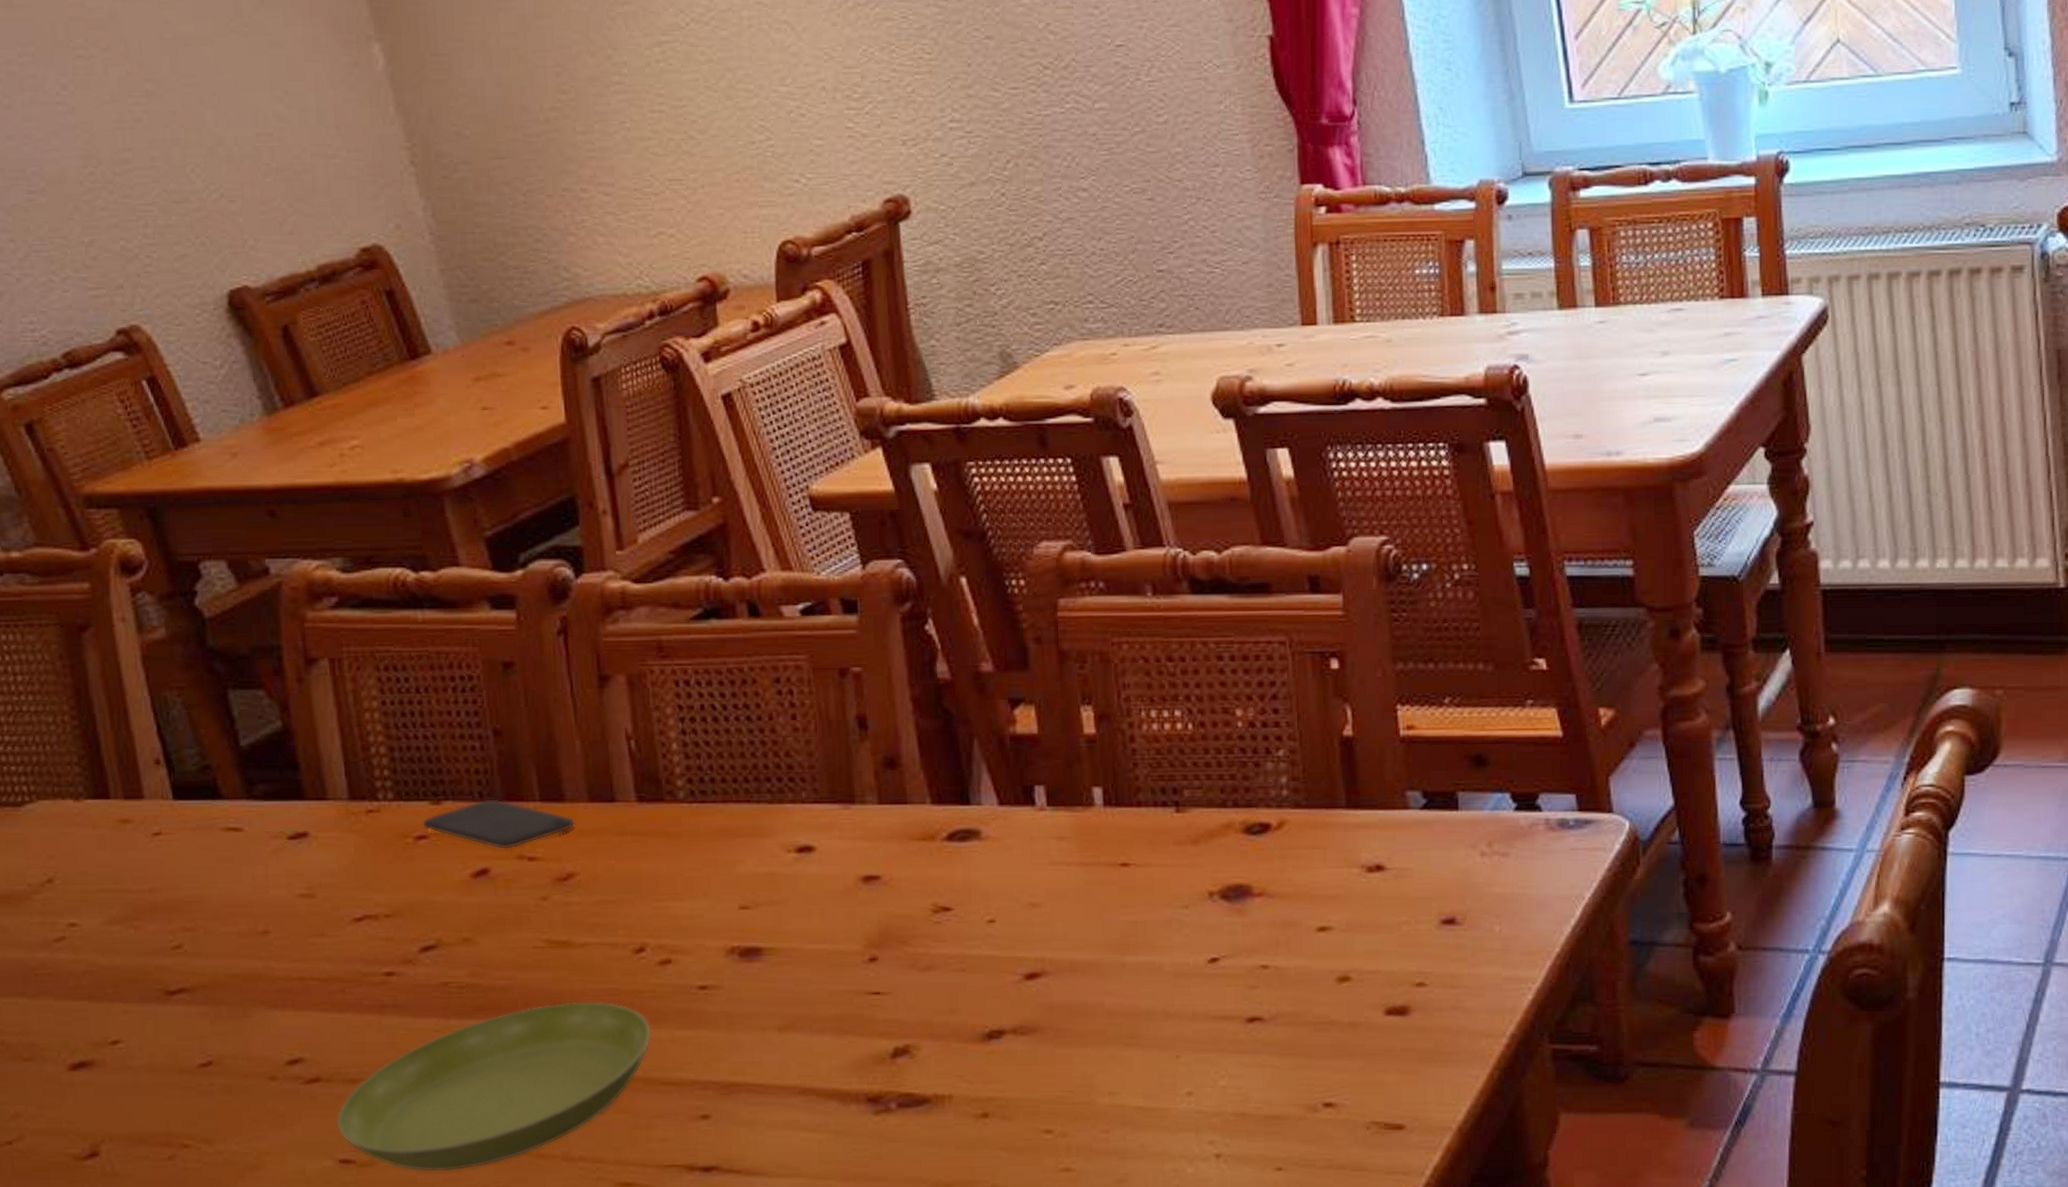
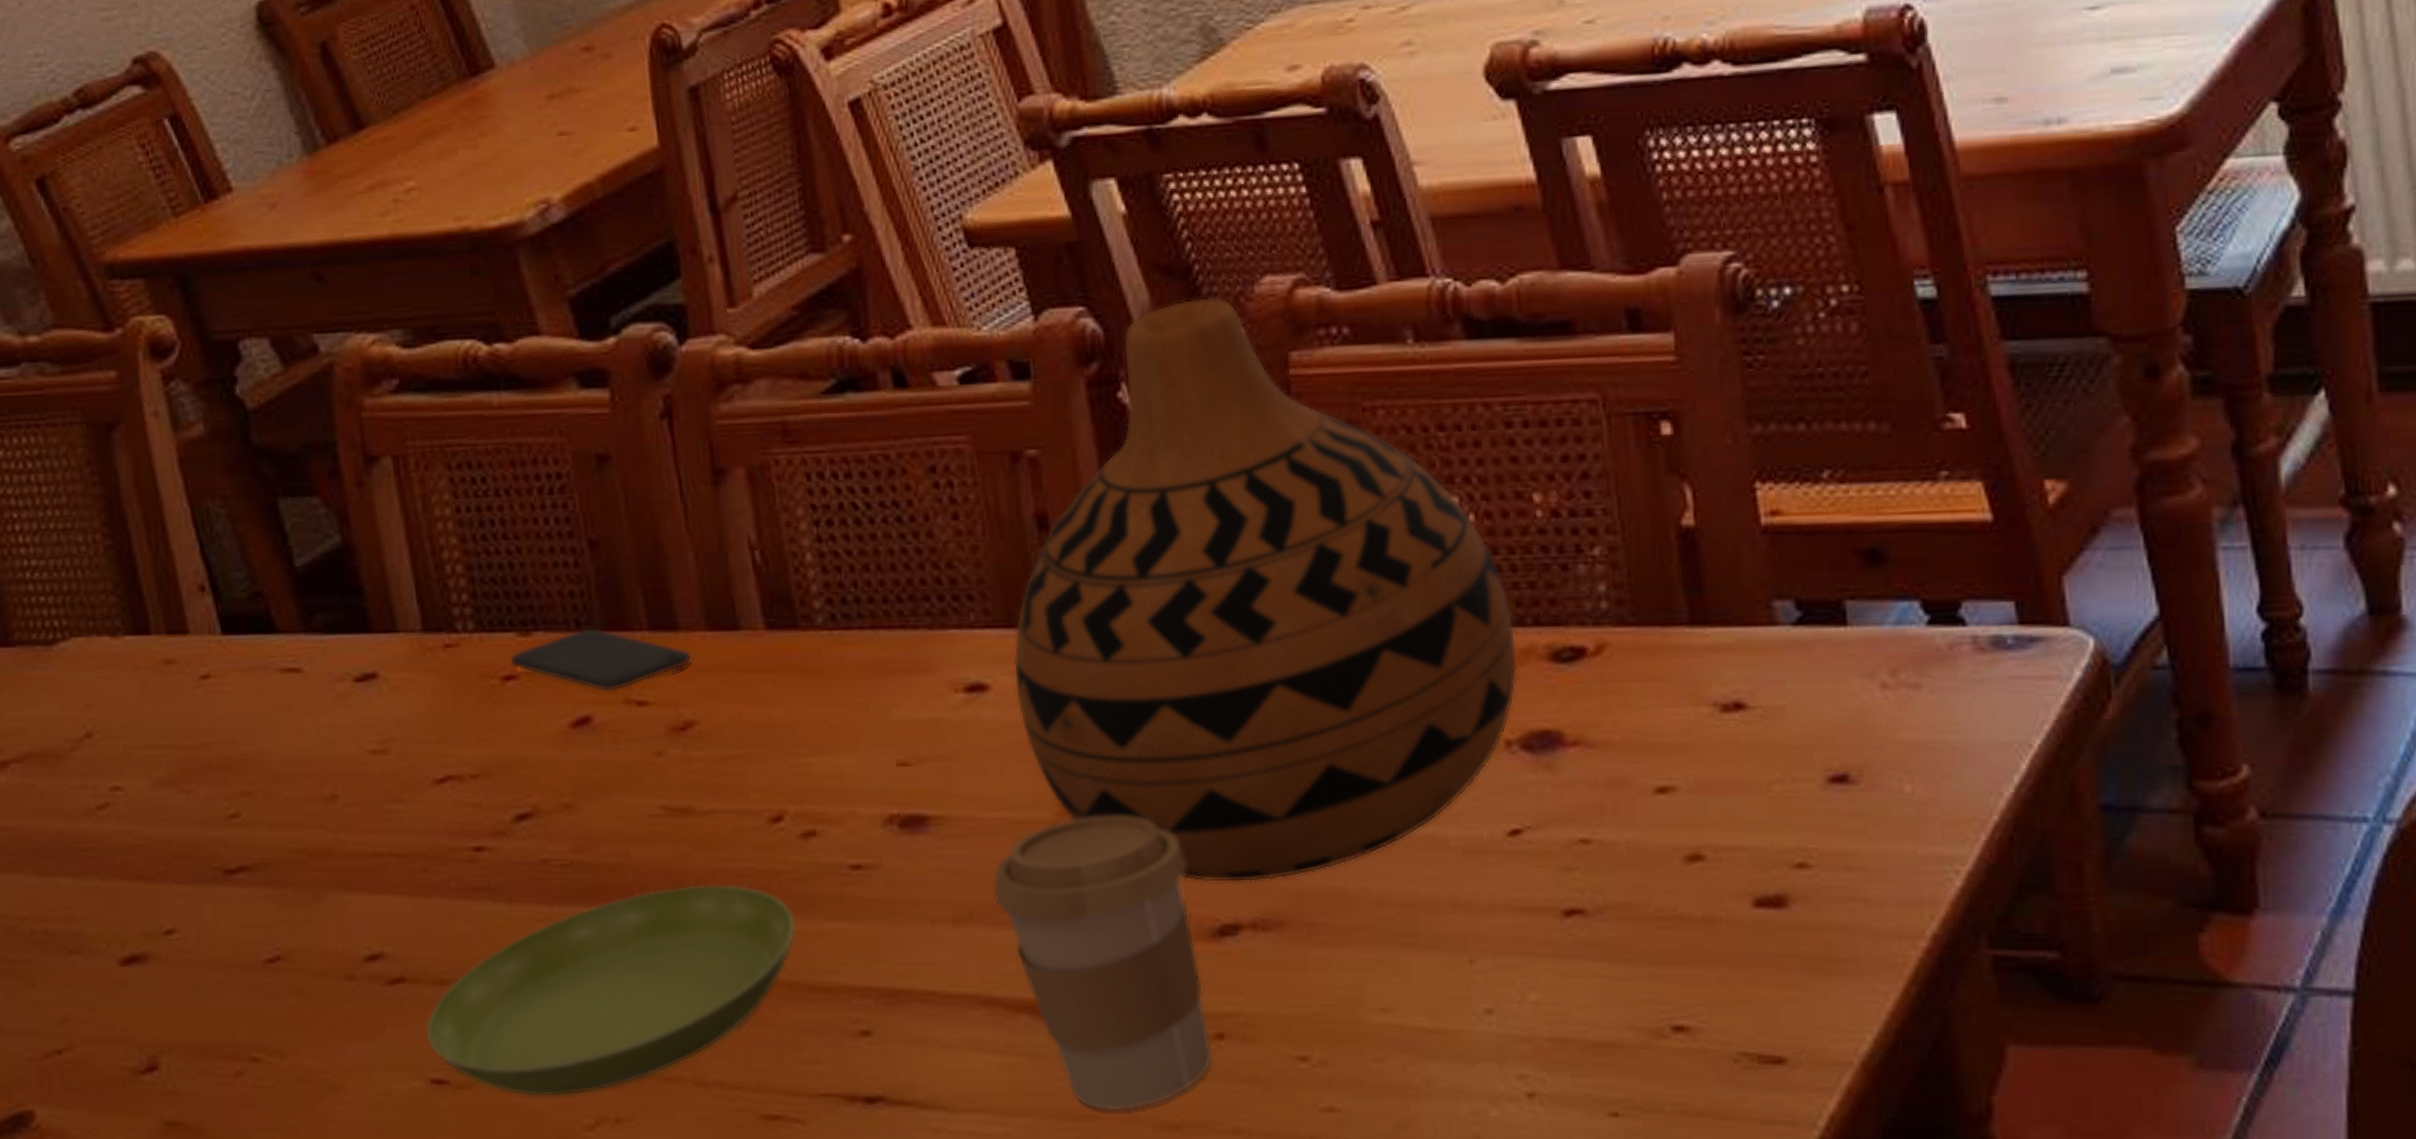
coffee cup: none [811,947,979,1174] -> present [992,815,1213,1111]
vase: none [835,556,1220,999] -> present [1013,297,1518,883]

